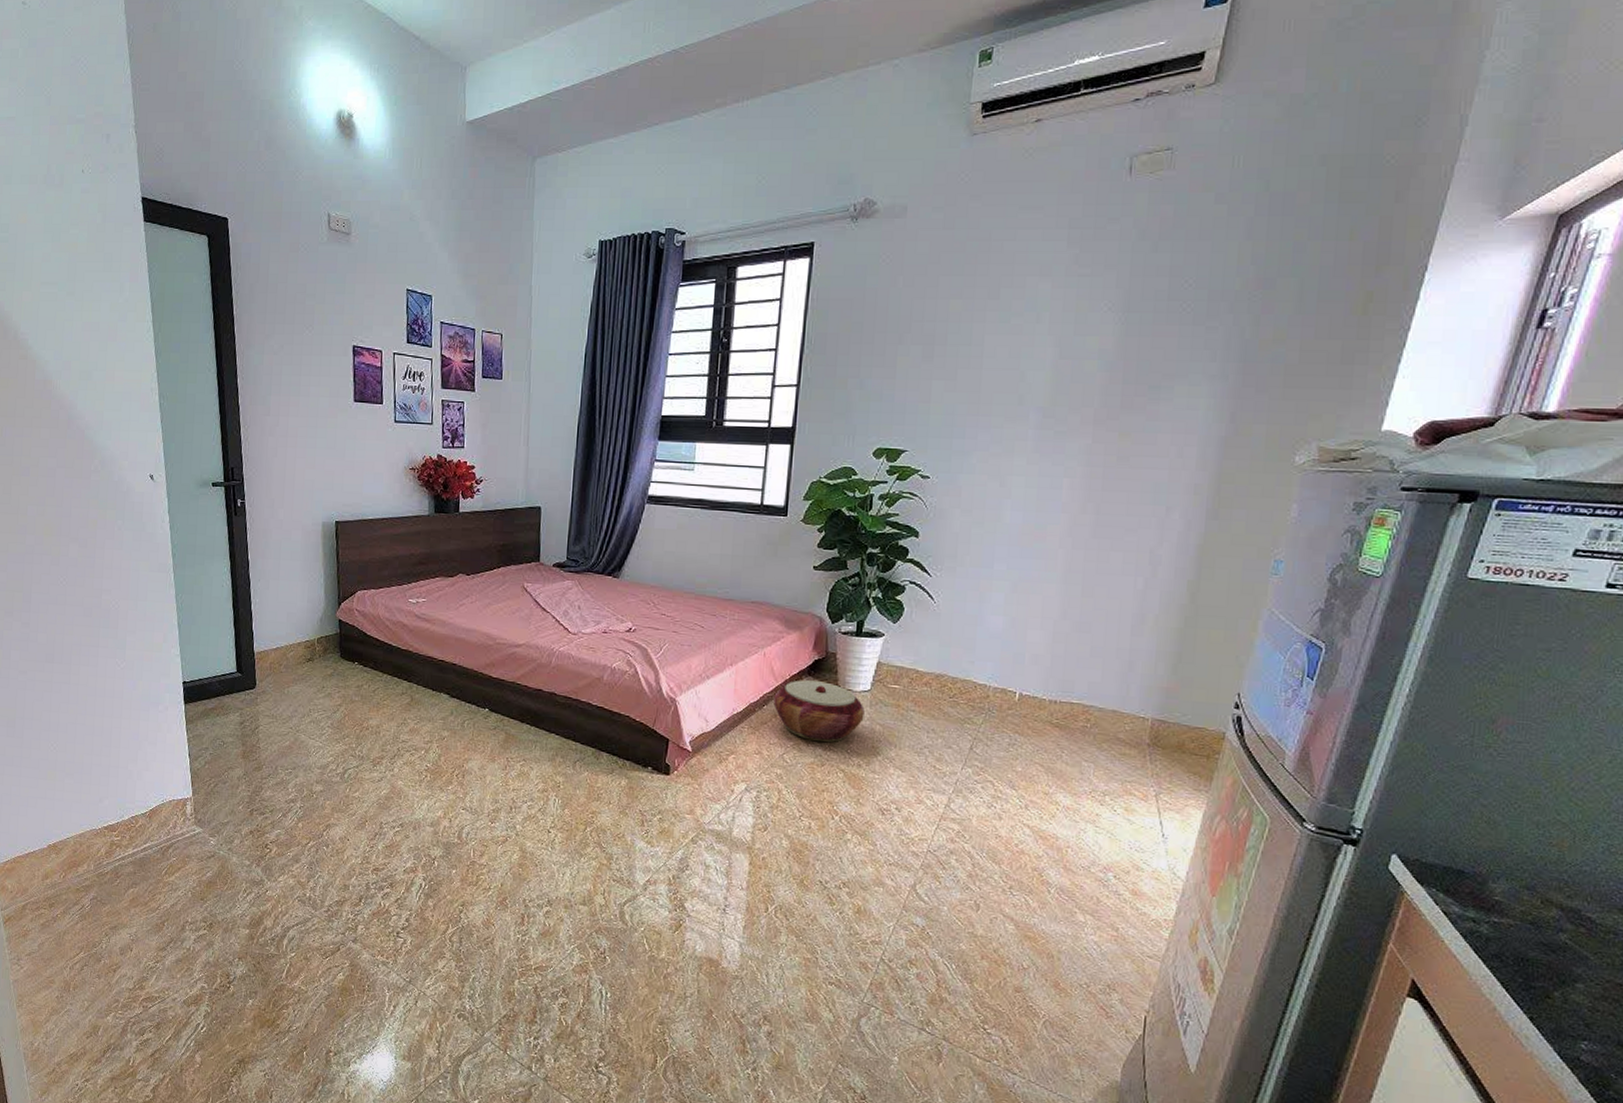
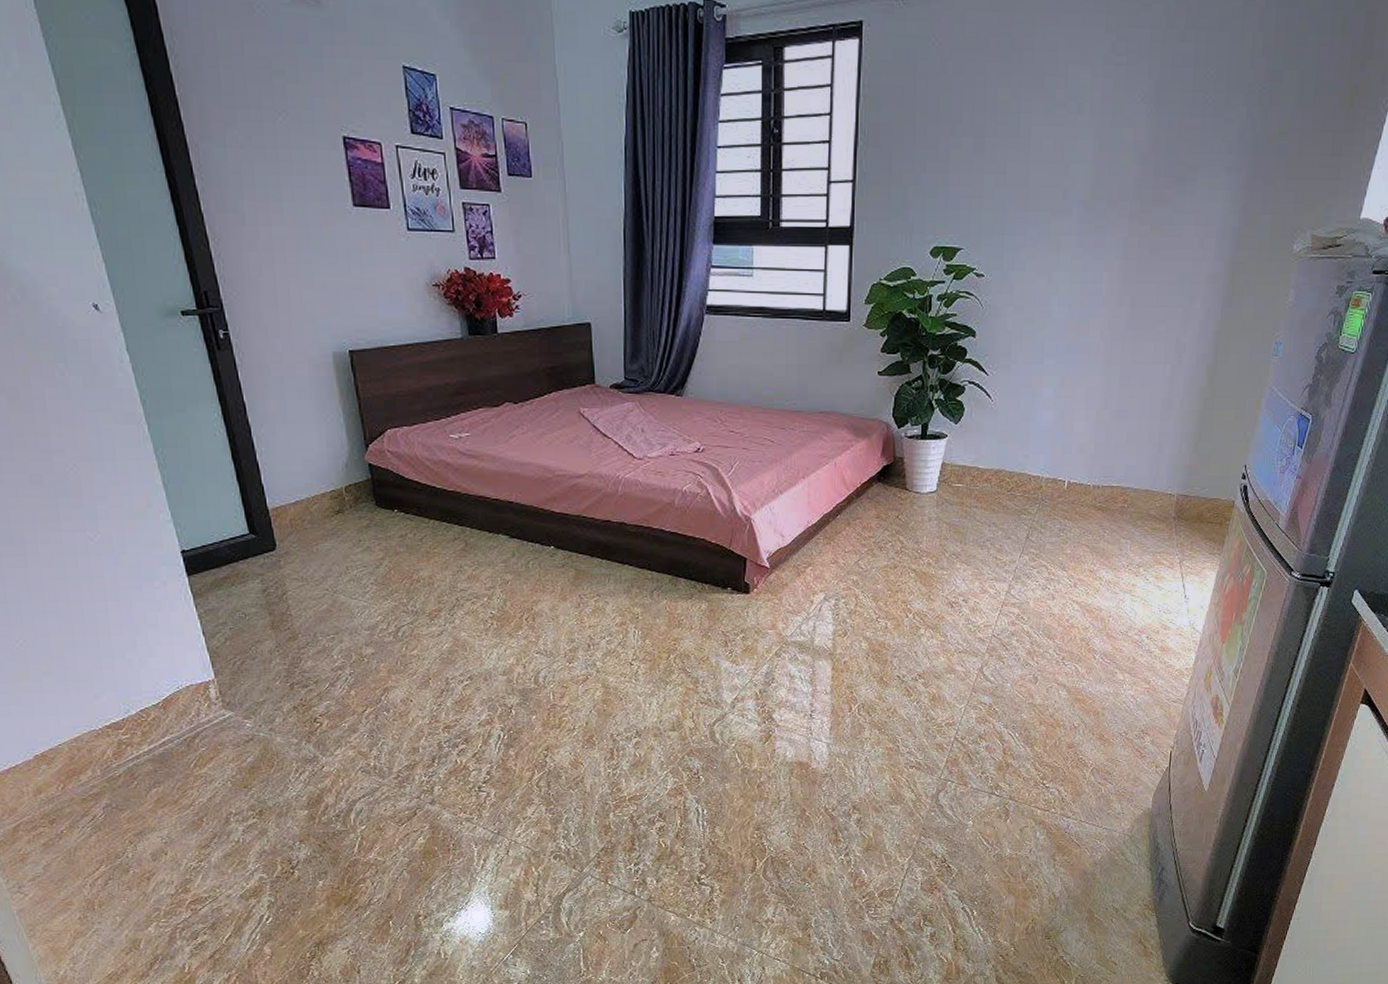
basket: present [773,680,865,743] -> none [846,486,932,546]

